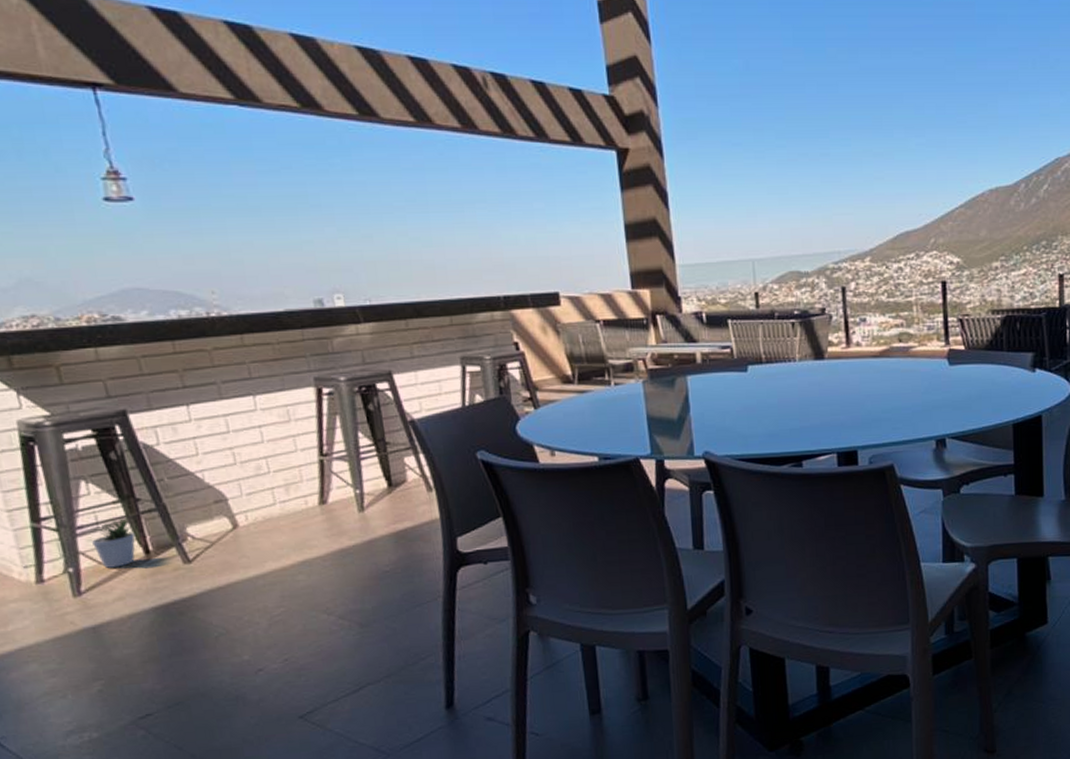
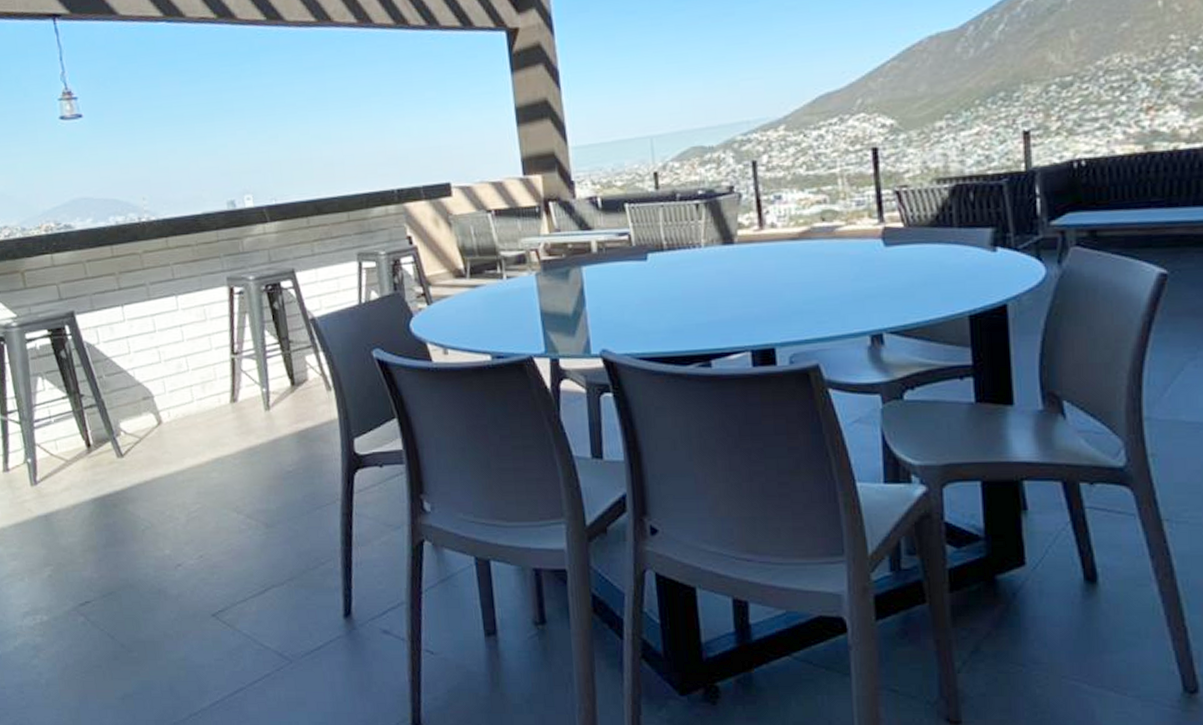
potted plant: present [91,516,136,568] -> none [45,410,80,460]

